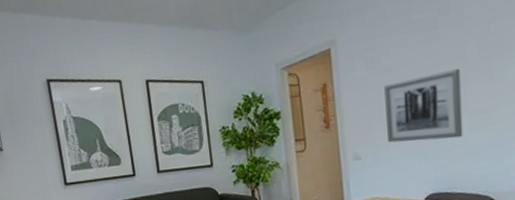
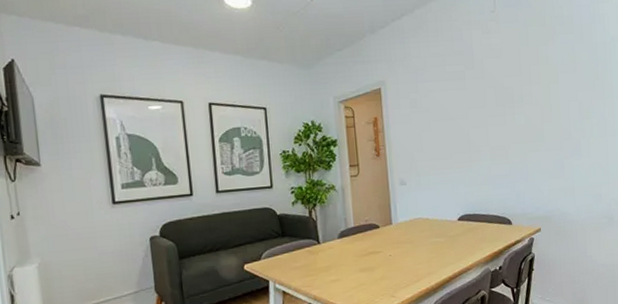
wall art: present [384,68,463,143] -> none [425,112,486,171]

